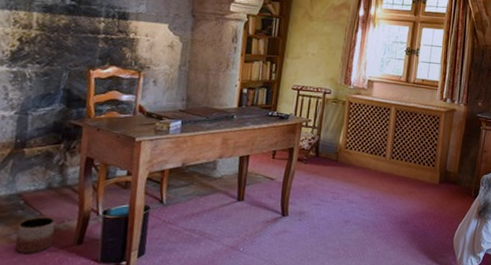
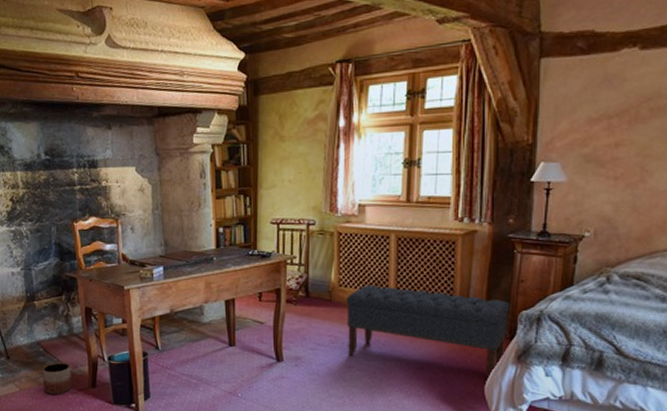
bench: none [347,148,476,232] -> present [346,285,510,379]

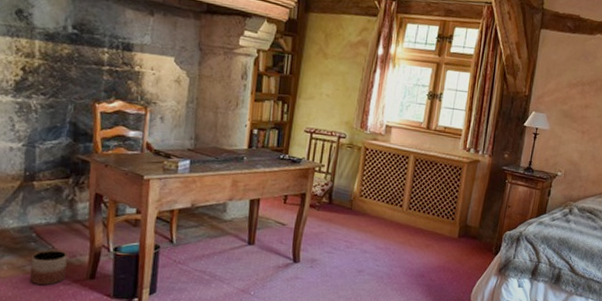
bench: present [346,285,510,379] -> none [360,197,498,288]

